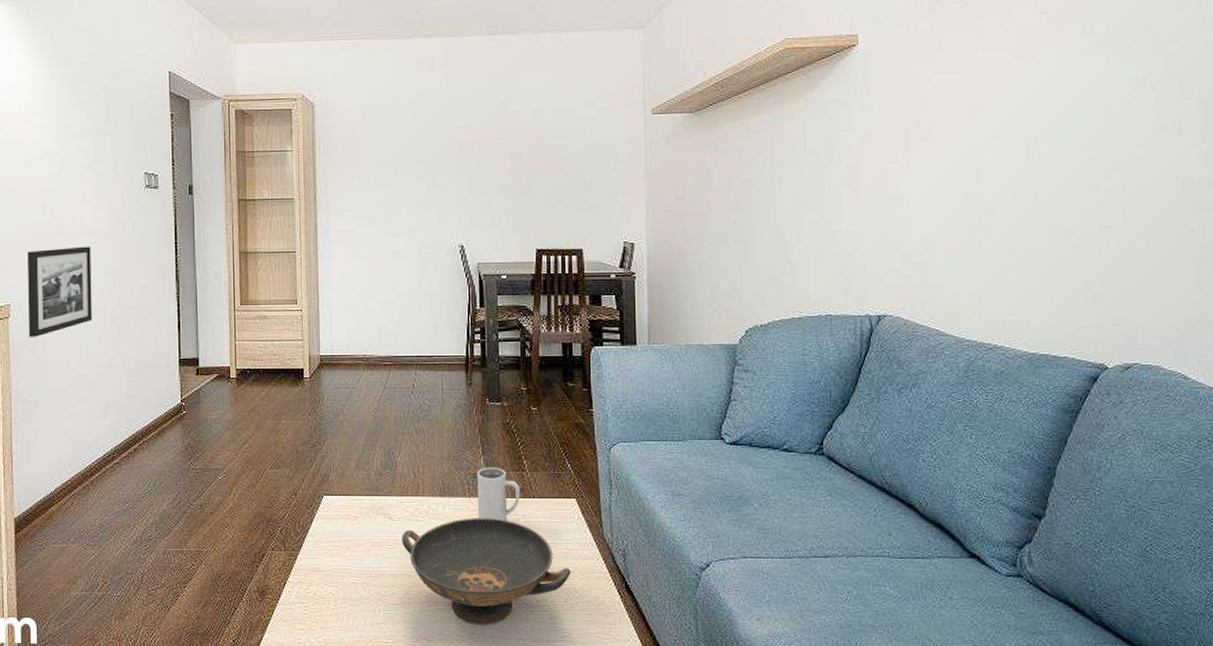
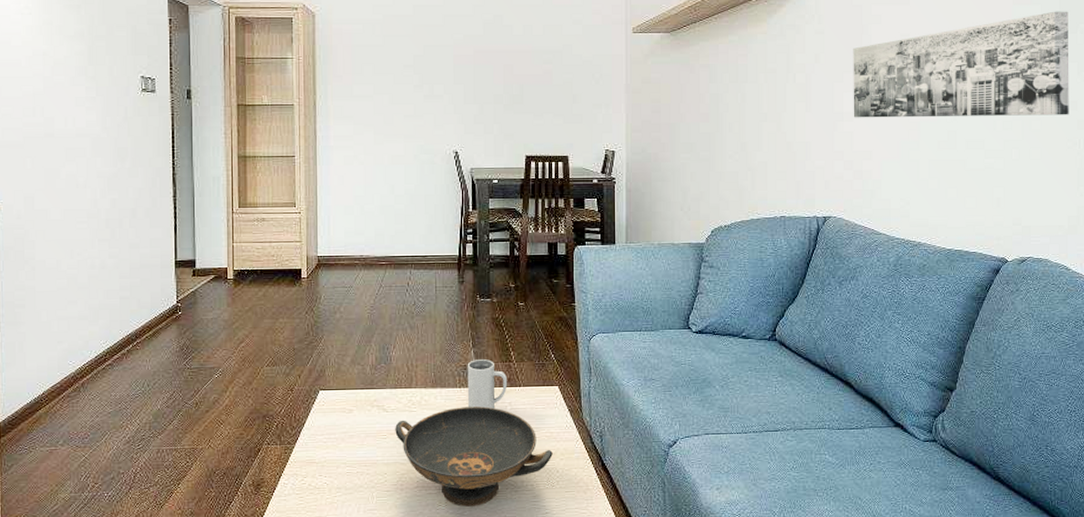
picture frame: present [27,246,92,337] -> none [14,149,84,240]
wall art: none [909,73,1184,203] -> present [853,11,1069,118]

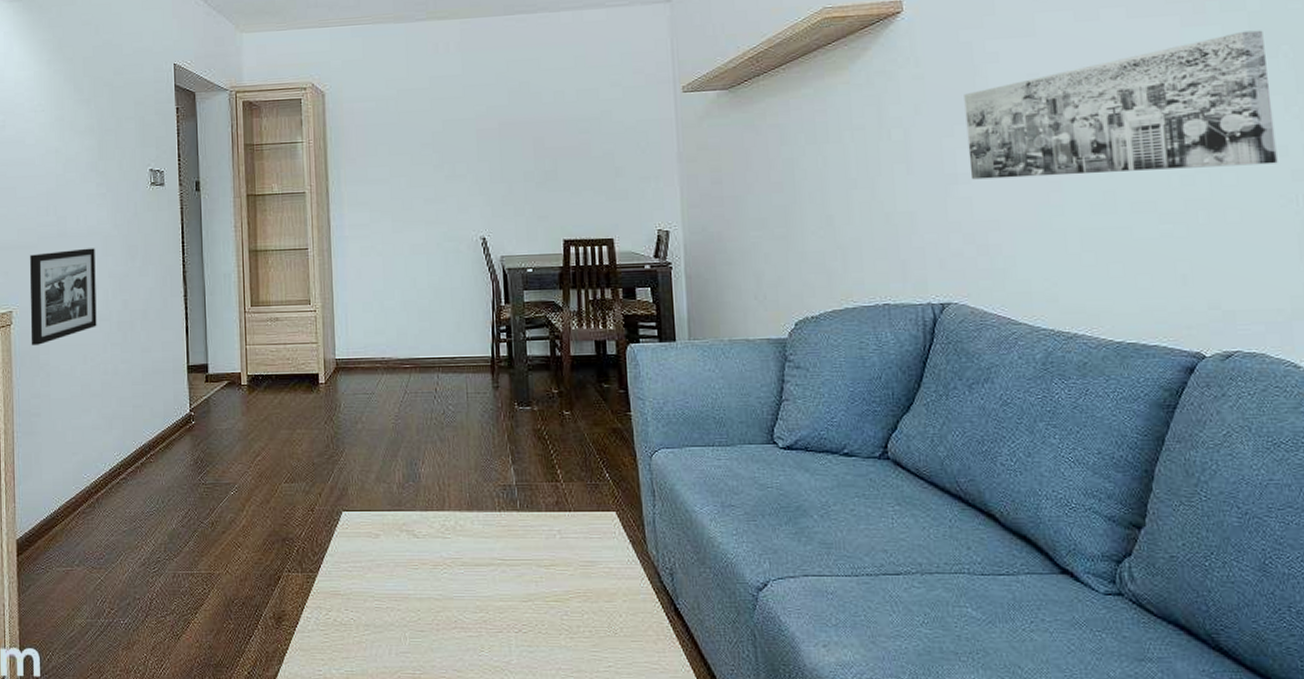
picture frame: none [14,149,84,240] -> present [30,248,97,345]
decorative bowl: present [395,406,553,507] -> none [427,534,613,654]
mug: present [467,359,508,409] -> none [507,478,556,537]

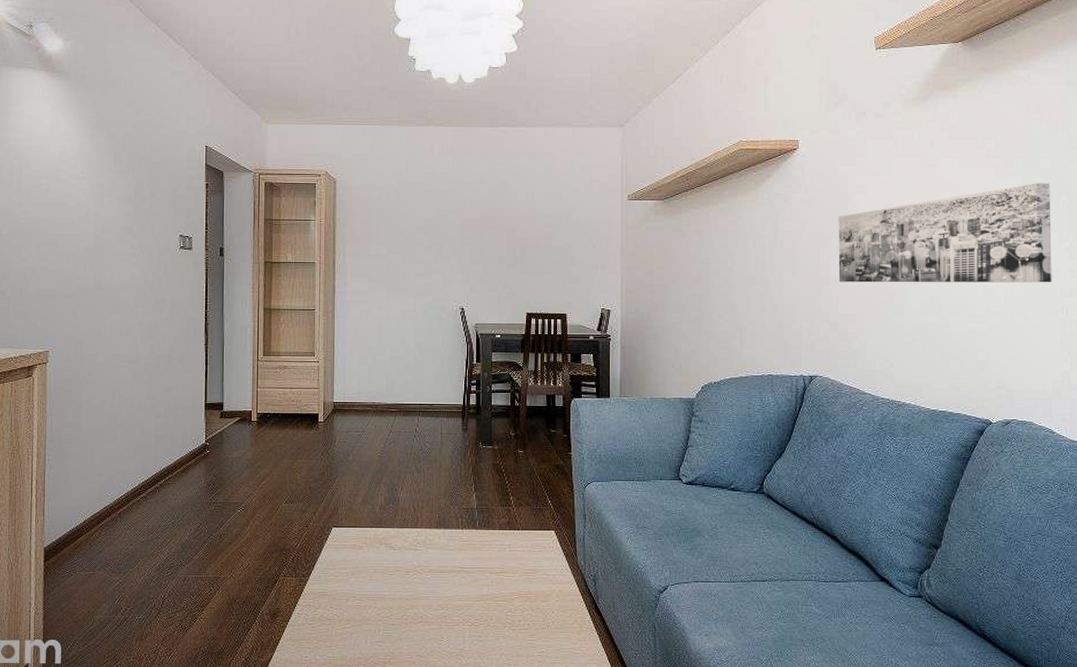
picture frame: present [30,248,97,345] -> none [65,300,127,381]

